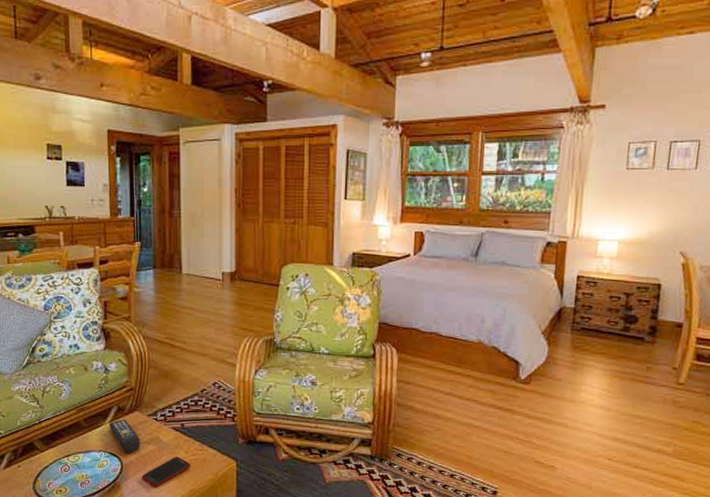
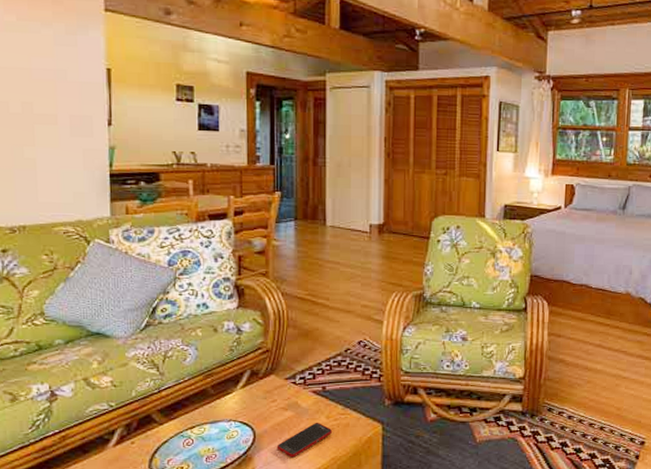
remote control: present [109,419,140,454] -> none [240,385,276,422]

